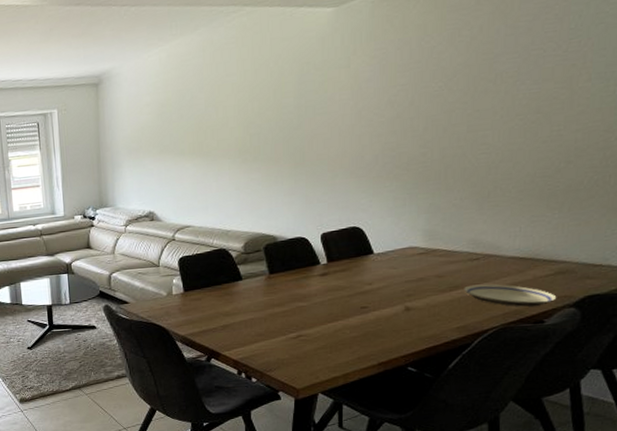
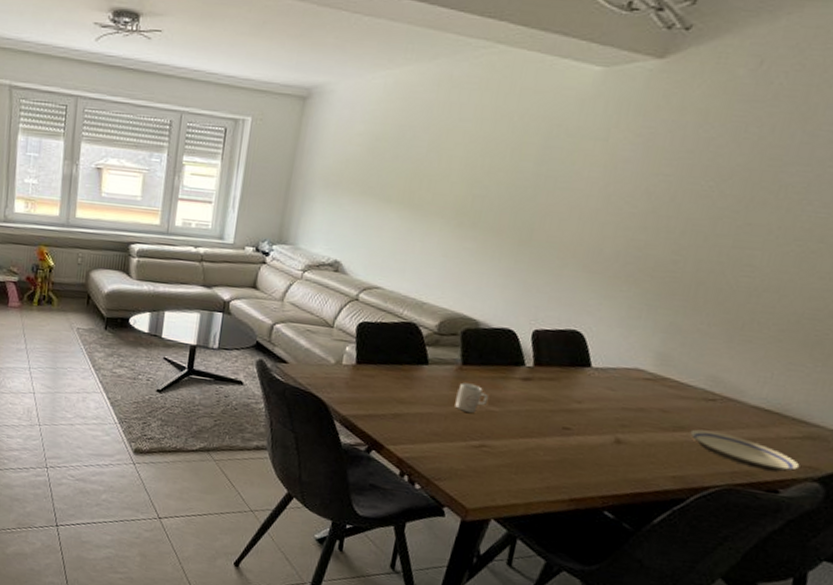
mug: none [270,287,297,312] -> present [455,382,489,413]

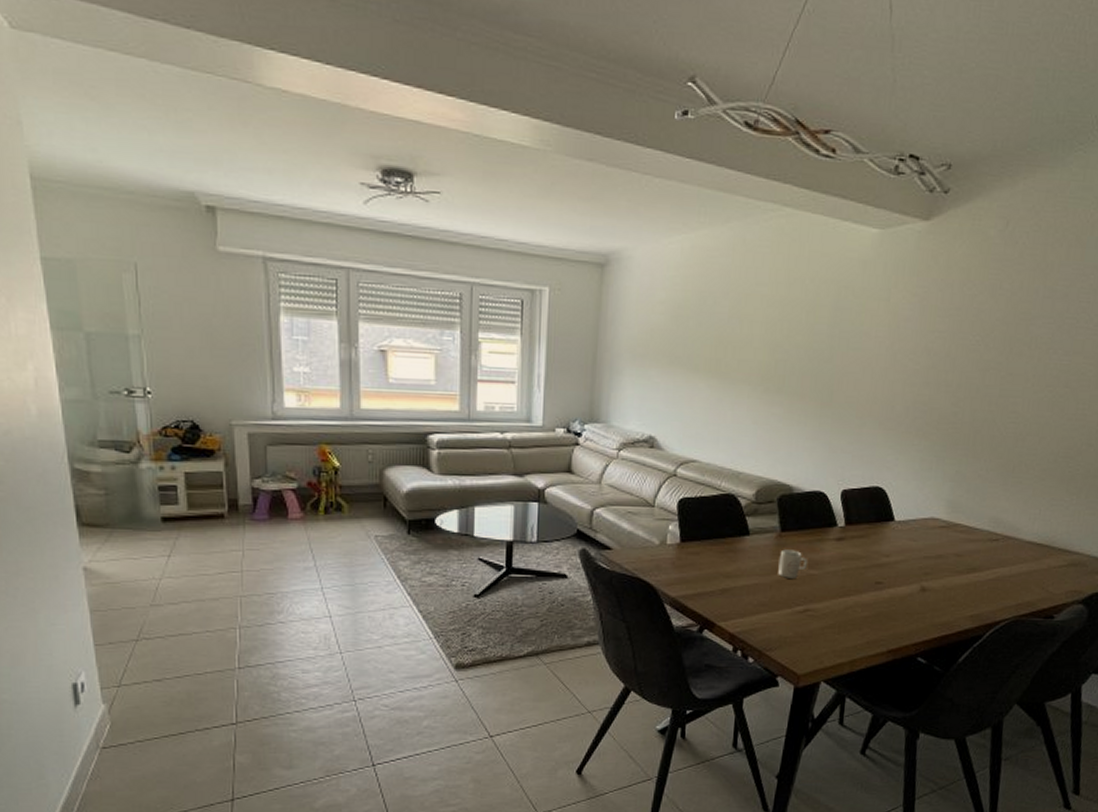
plate: present [689,429,800,472] -> none [981,569,1068,599]

